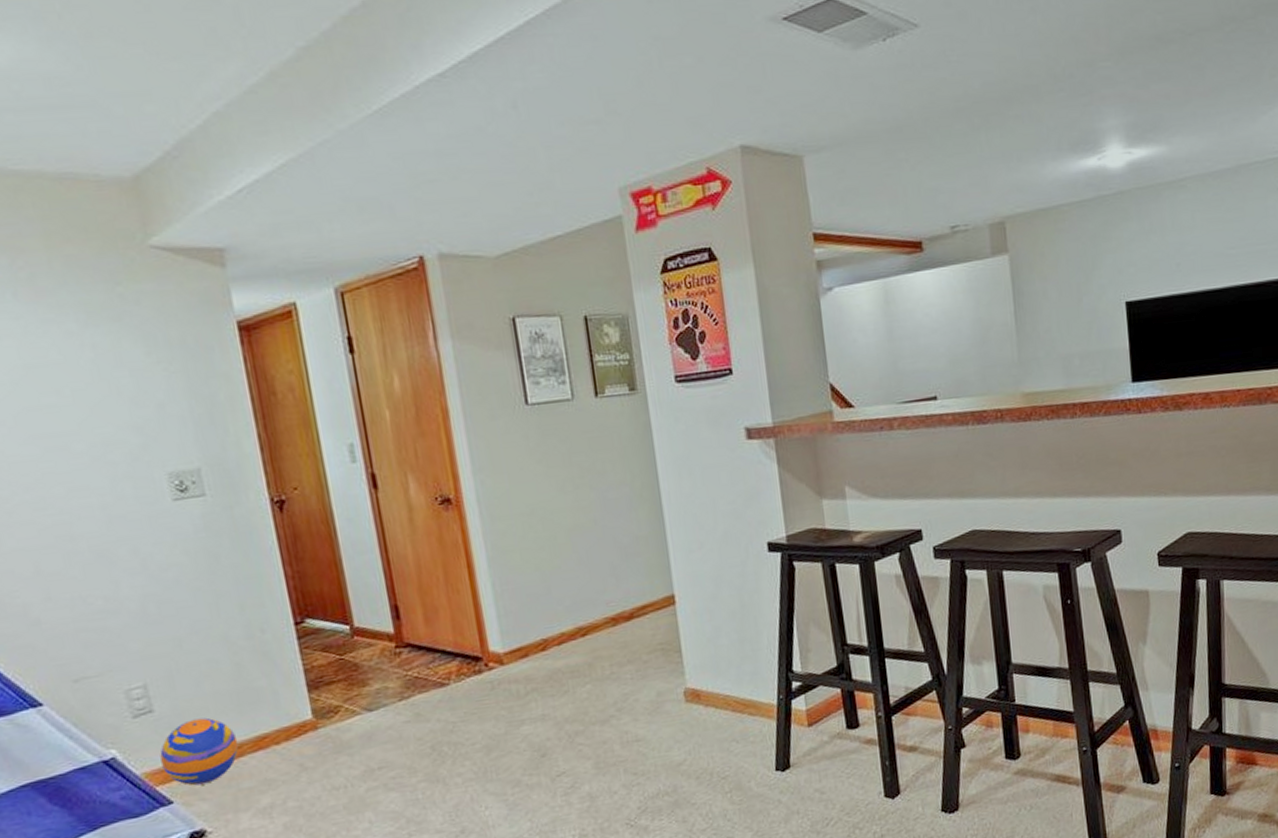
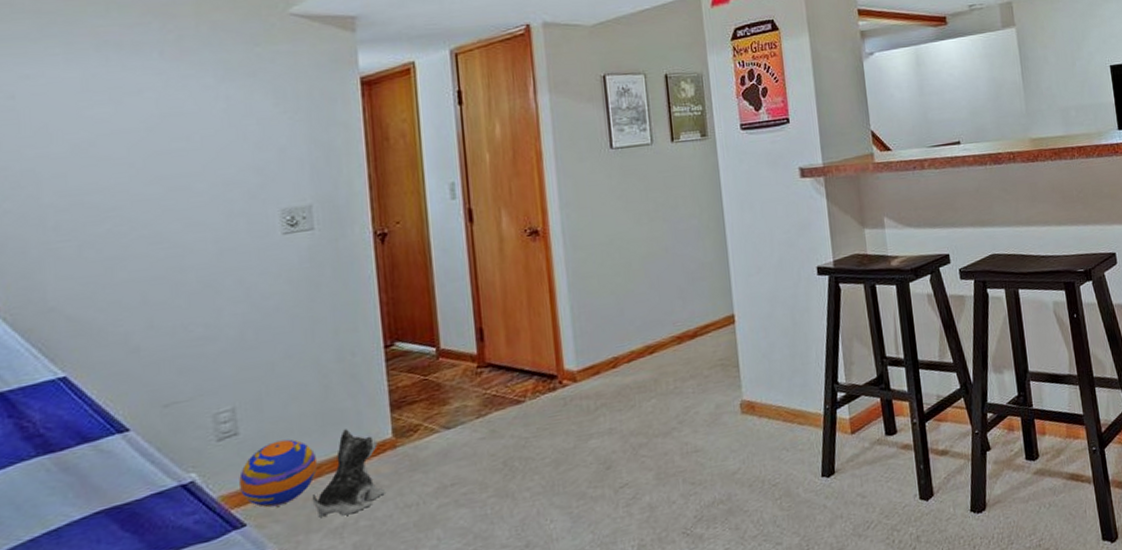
plush toy: none [235,708,311,797] -> present [311,429,385,517]

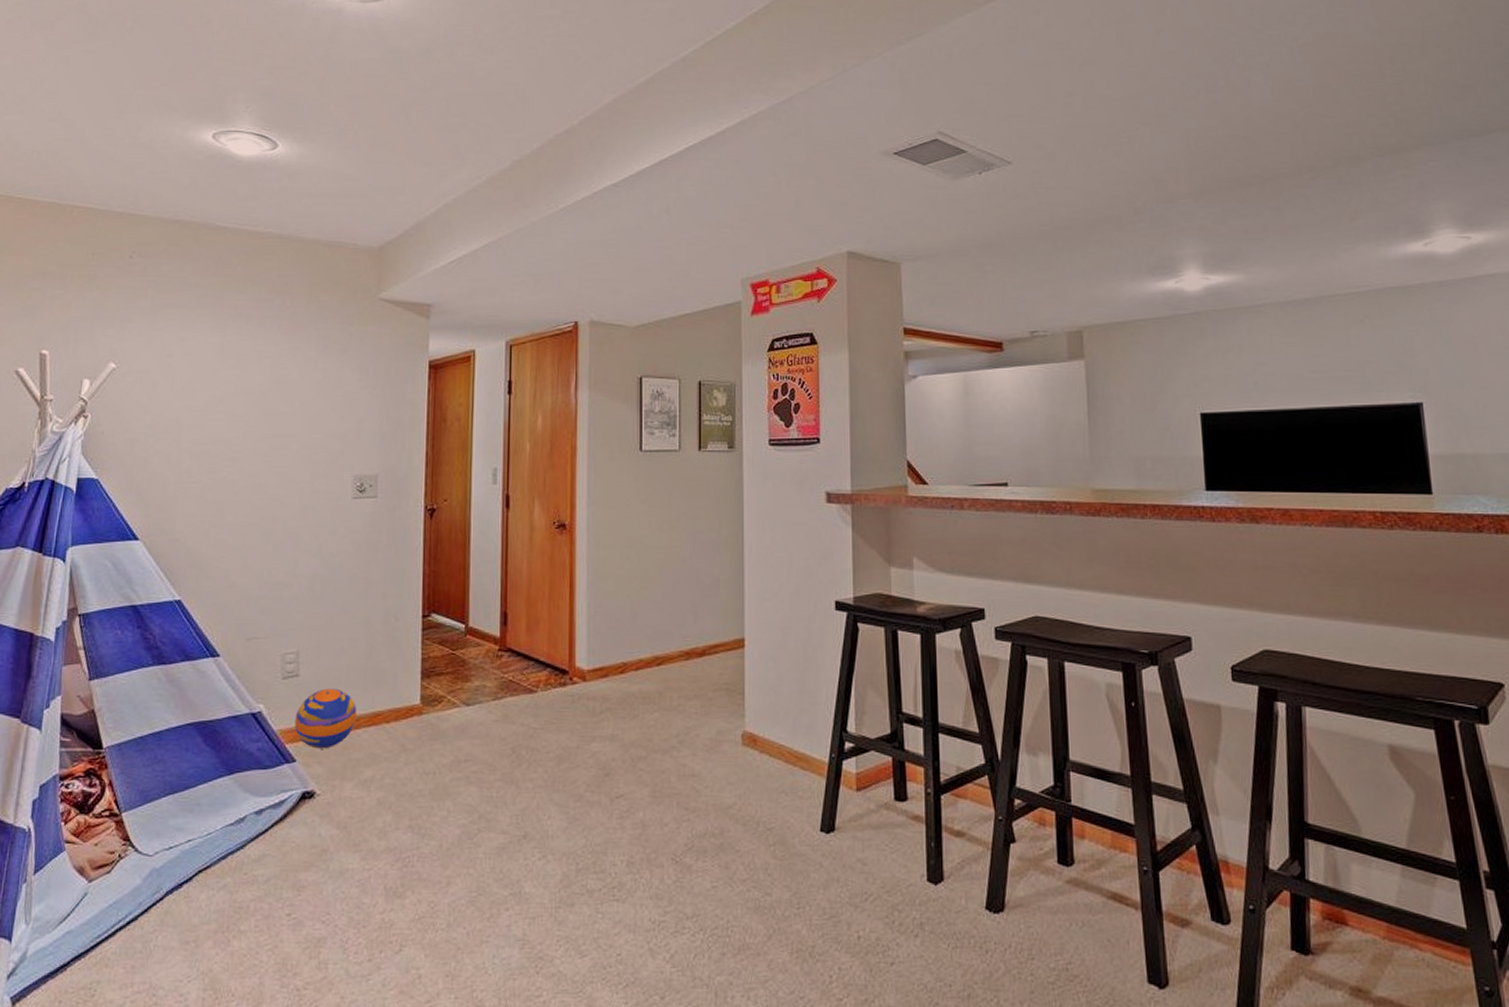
plush toy: present [311,429,385,517] -> none [349,688,408,770]

